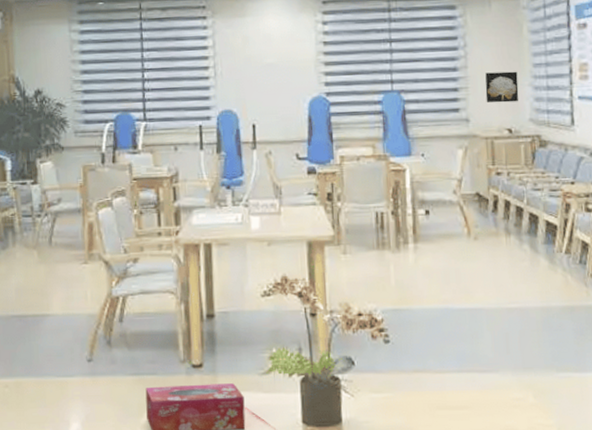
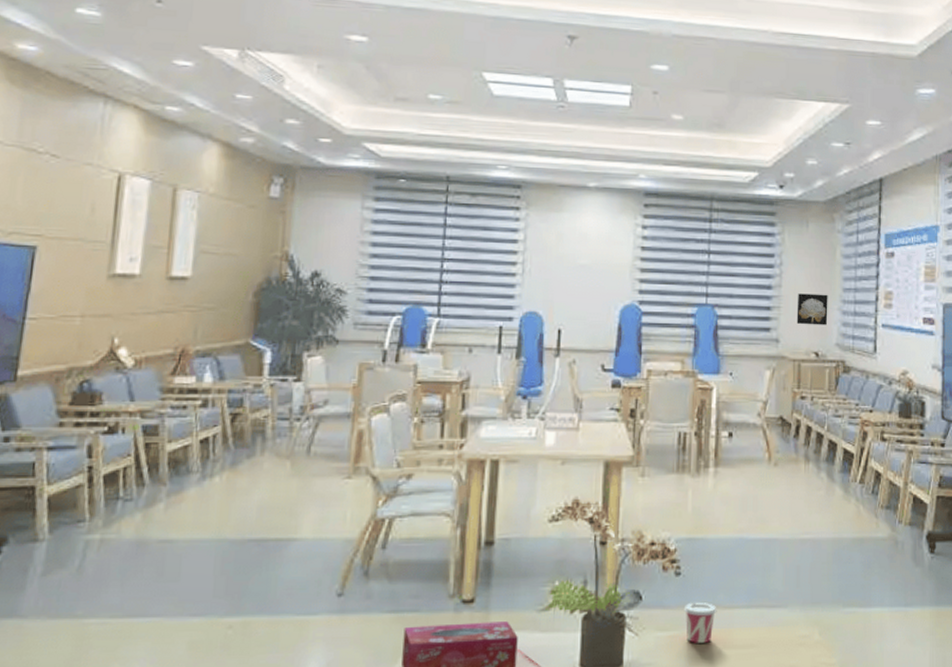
cup: none [395,368,428,404] -> present [683,603,717,643]

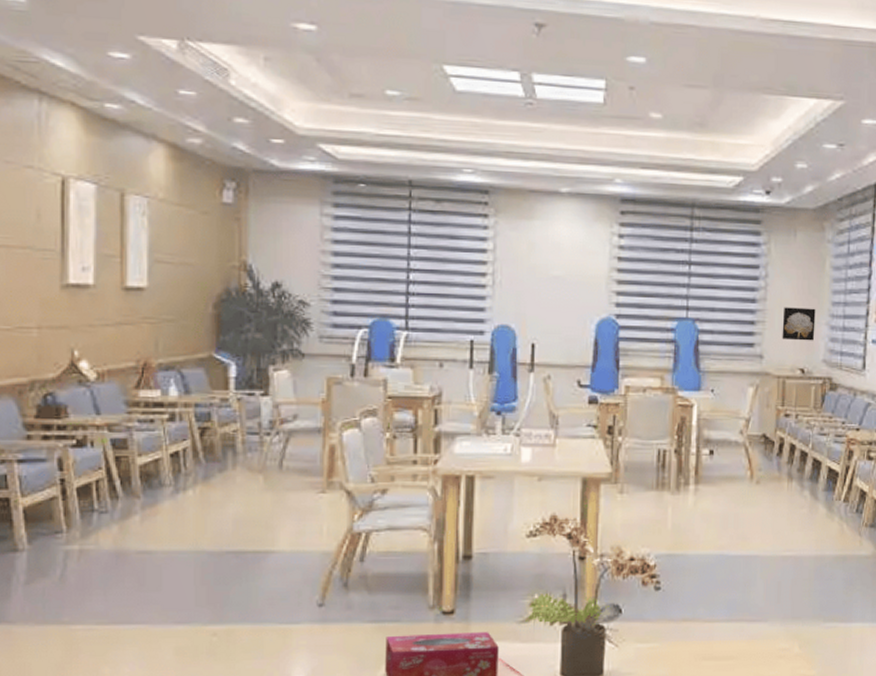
cup: present [683,603,717,643] -> none [663,616,697,655]

